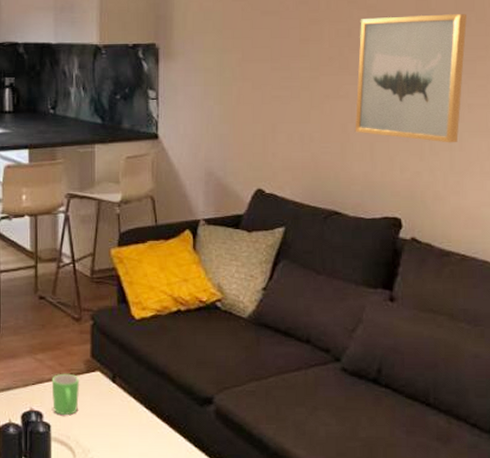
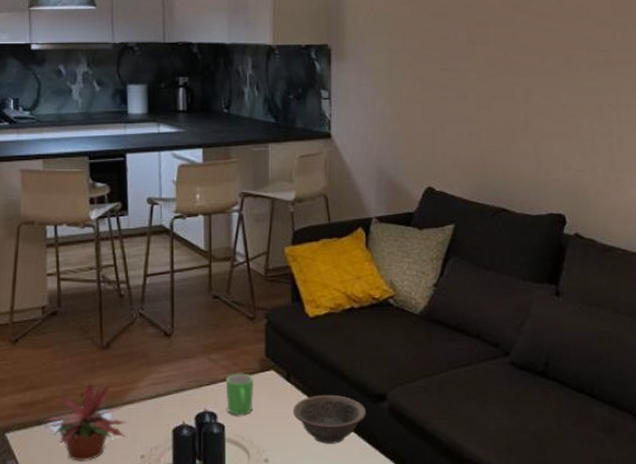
decorative bowl: none [119,396,193,446] -> present [293,394,367,444]
wall art: present [355,14,467,143] -> none [520,19,623,142]

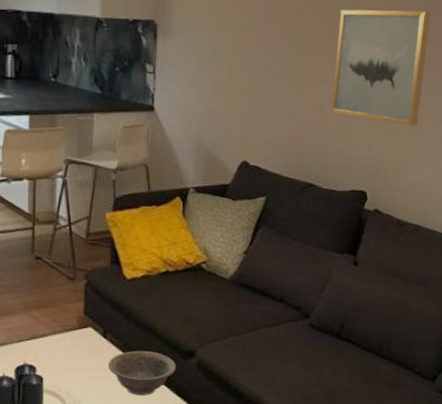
mug: present [226,373,254,415] -> none [45,329,73,368]
wall art: none [520,19,623,142] -> present [331,9,430,127]

